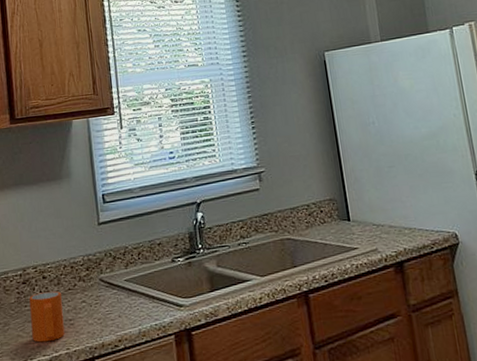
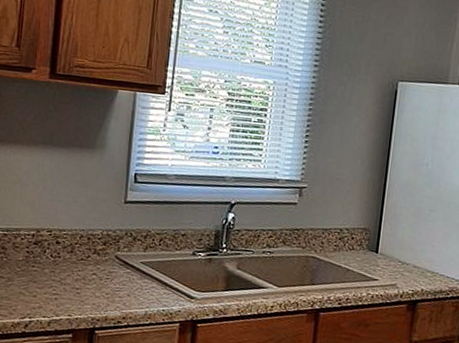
mug: present [29,291,65,343] -> none [35,256,73,305]

